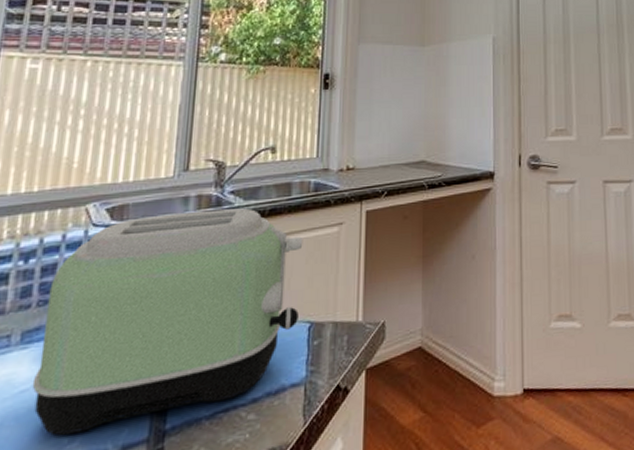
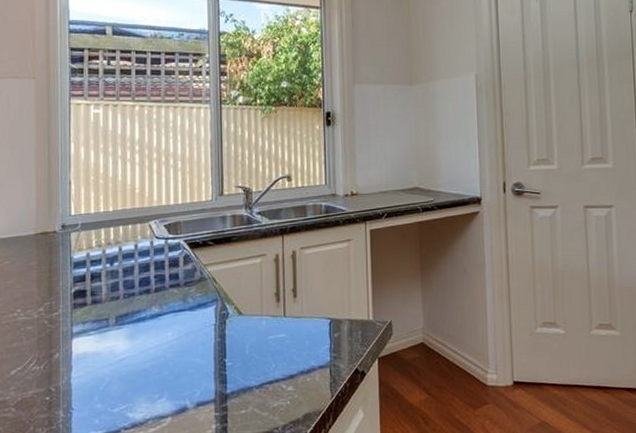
toaster: present [32,208,303,436] -> none [128,226,321,392]

